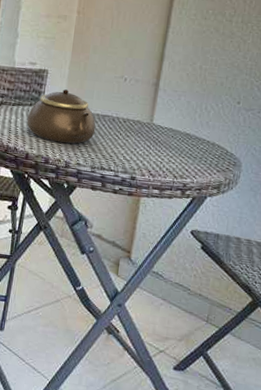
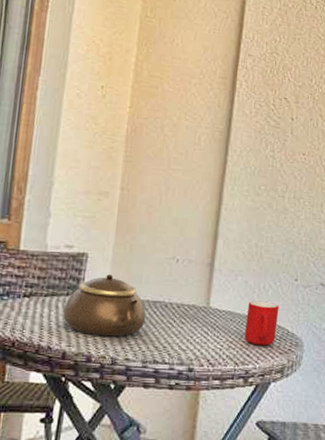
cup: none [184,120,220,163] -> present [244,301,279,346]

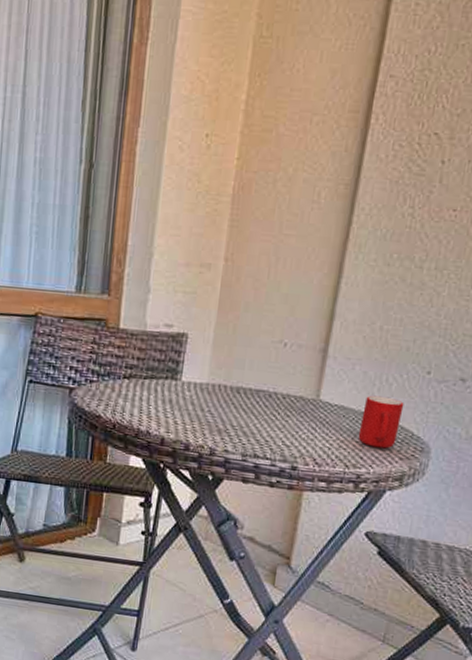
teapot: present [63,274,146,337] -> none [162,358,248,426]

